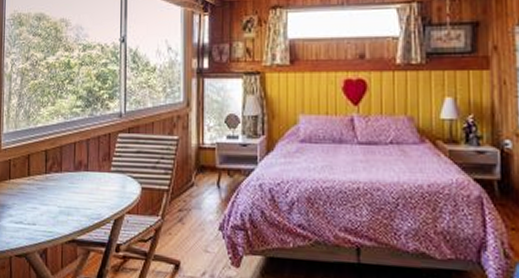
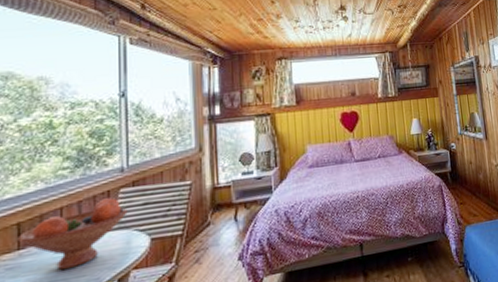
fruit bowl: none [45,140,124,200] -> present [18,198,128,270]

